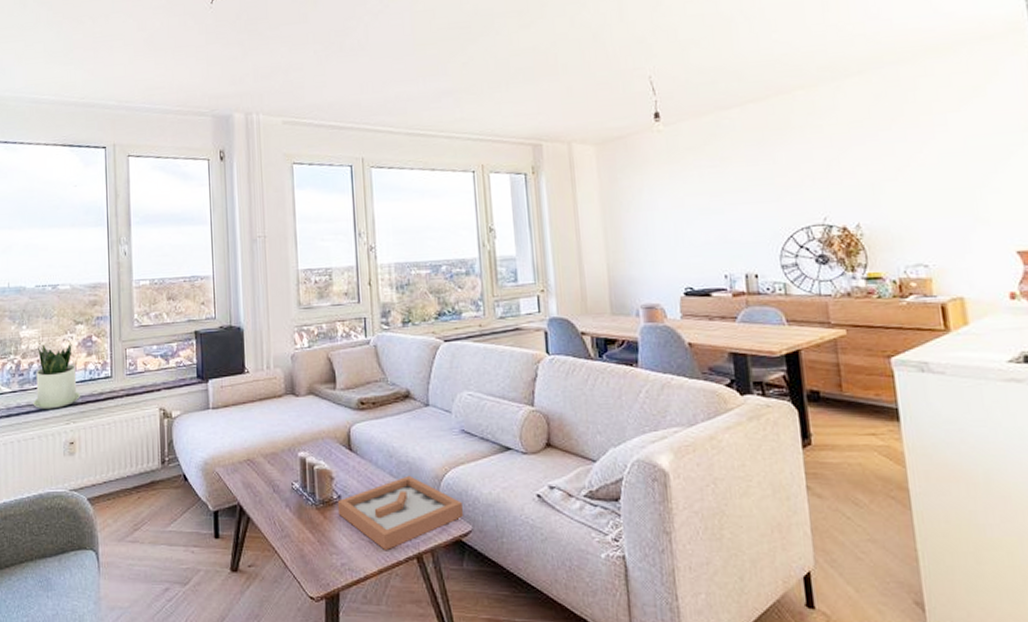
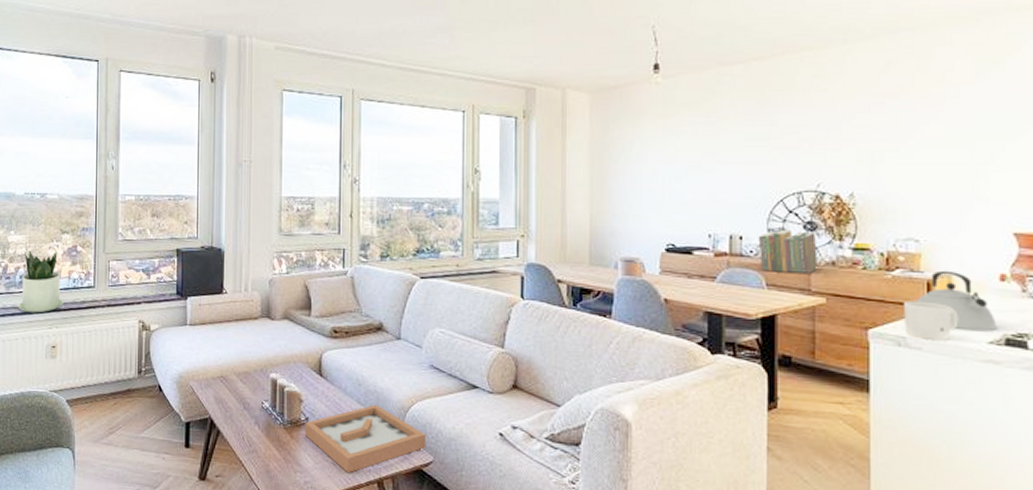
books: none [773,264,834,308] -> present [758,229,818,273]
mug: none [920,325,977,364] -> present [903,300,959,342]
kettle: none [932,292,1014,351] -> present [916,270,997,332]

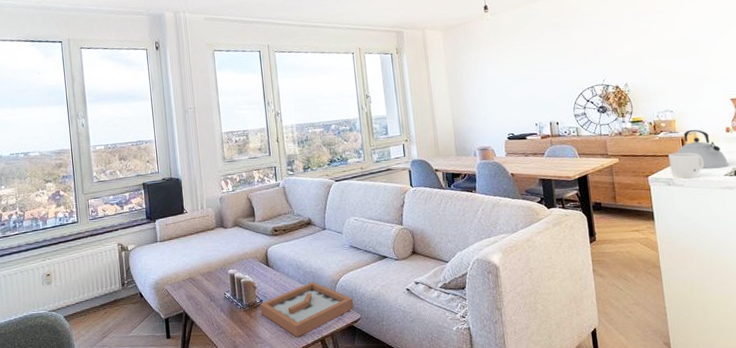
planter: present [18,250,64,313] -> none [14,196,54,251]
books: present [758,229,818,273] -> none [569,113,610,145]

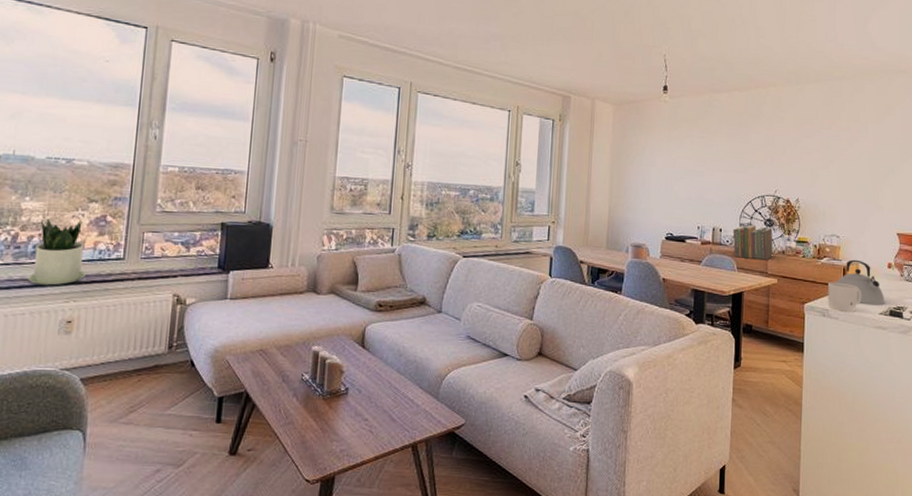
planter: none [14,196,54,251] -> present [28,218,87,286]
decorative tray: present [259,281,354,338] -> none [343,373,459,440]
books: none [569,113,610,145] -> present [732,224,773,260]

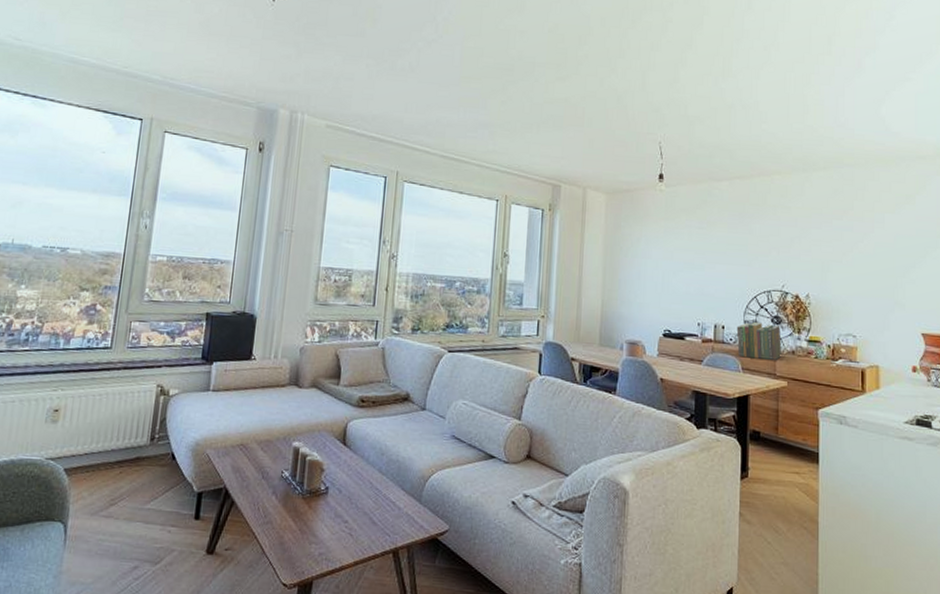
planter: present [28,218,87,286] -> none [19,306,75,374]
mug: present [827,282,862,313] -> none [844,386,884,421]
kettle: present [836,259,885,306] -> none [853,361,910,414]

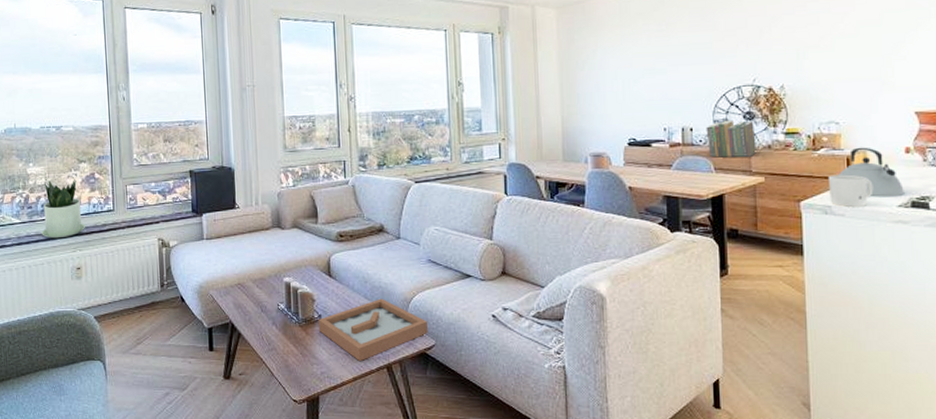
planter: none [19,306,75,374] -> present [42,178,86,239]
decorative tray: none [323,473,443,544] -> present [318,298,428,362]
mug: none [844,386,884,421] -> present [827,174,874,208]
kettle: none [853,361,910,414] -> present [838,147,904,197]

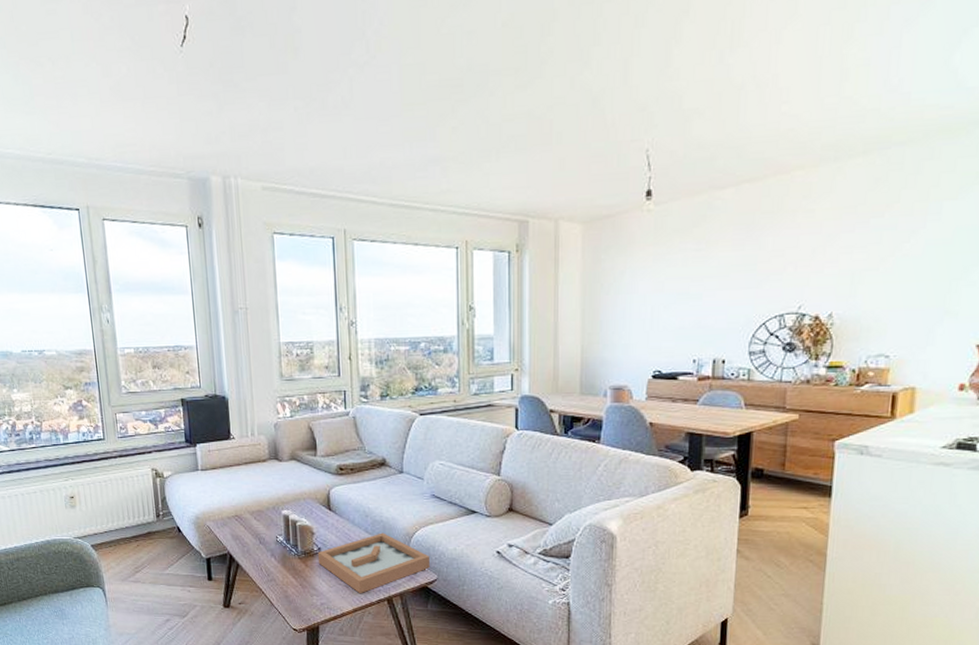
planter: present [42,178,86,239] -> none [30,405,77,467]
books: present [706,119,756,158] -> none [739,351,794,393]
mug: present [827,174,874,208] -> none [867,412,918,449]
kettle: present [838,147,904,197] -> none [880,383,952,438]

